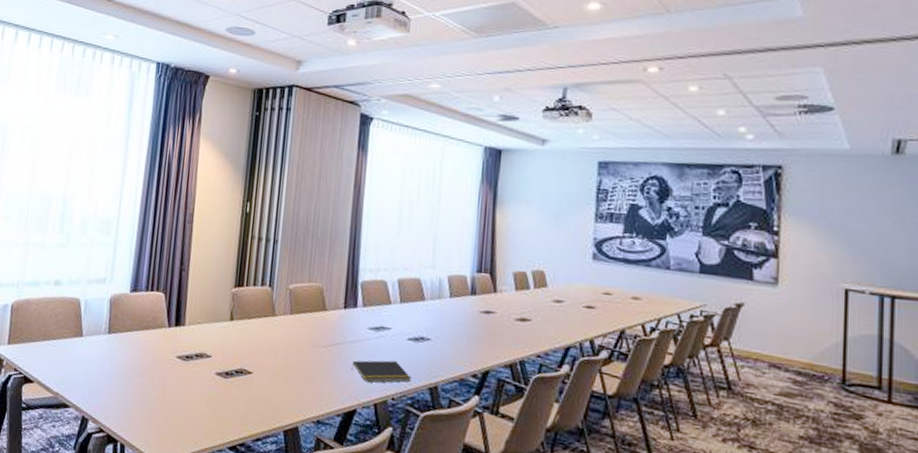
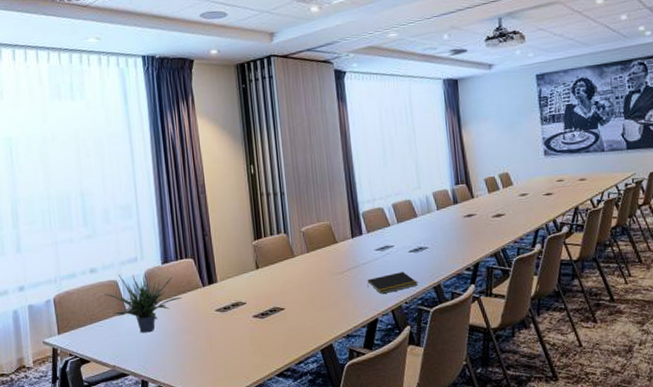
potted plant: none [64,292,144,365] -> present [104,274,182,333]

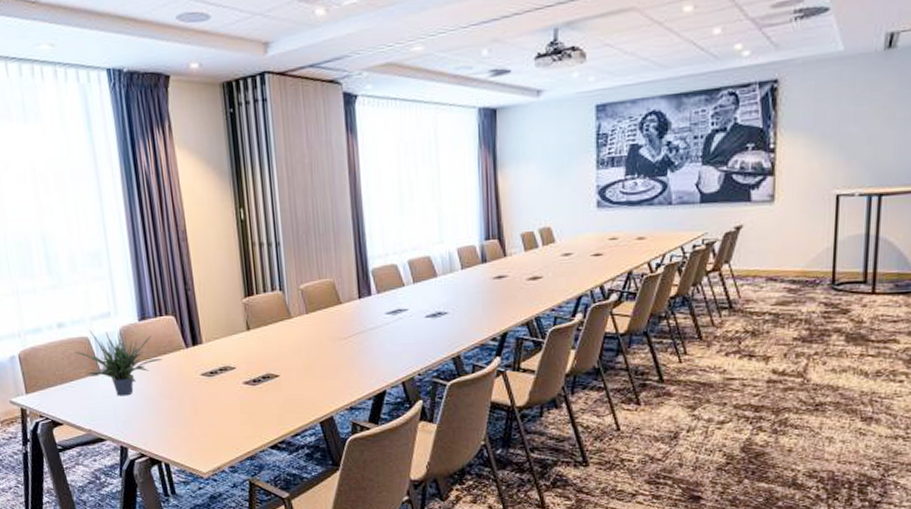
notepad: present [367,272,418,294] -> none [375,339,434,363]

